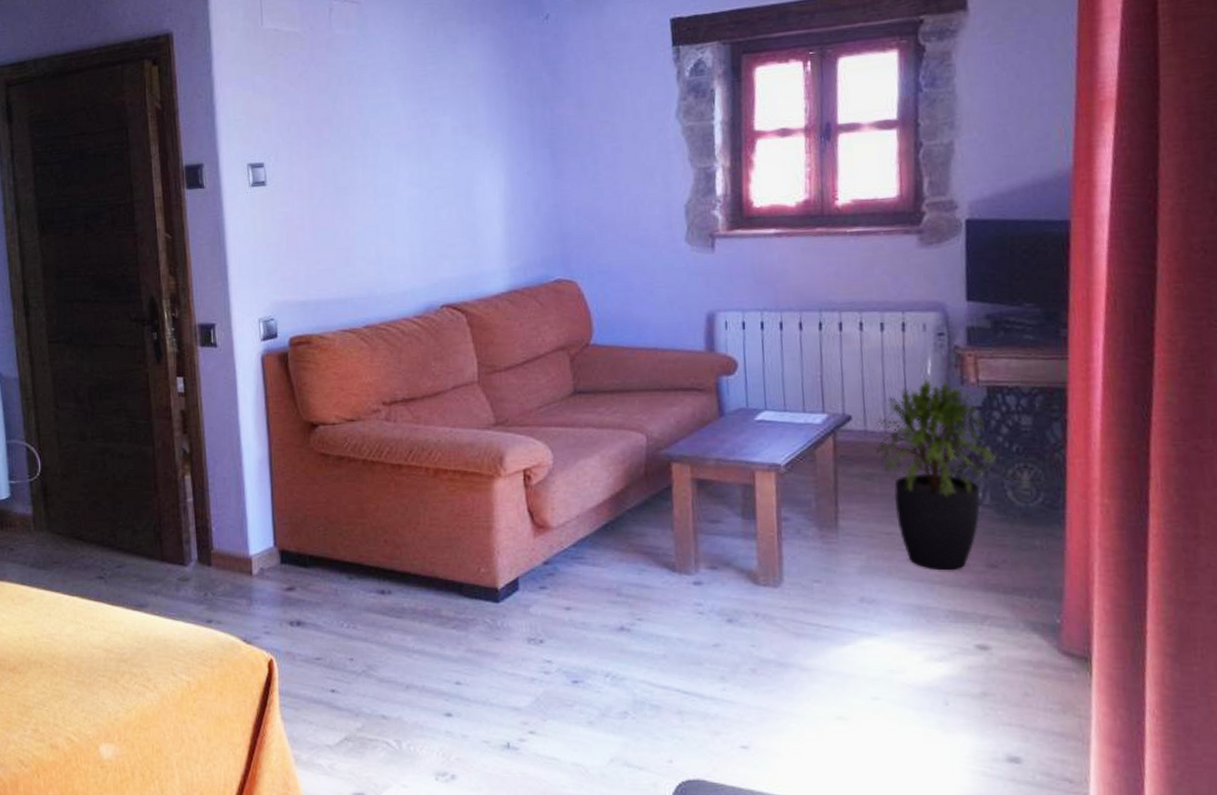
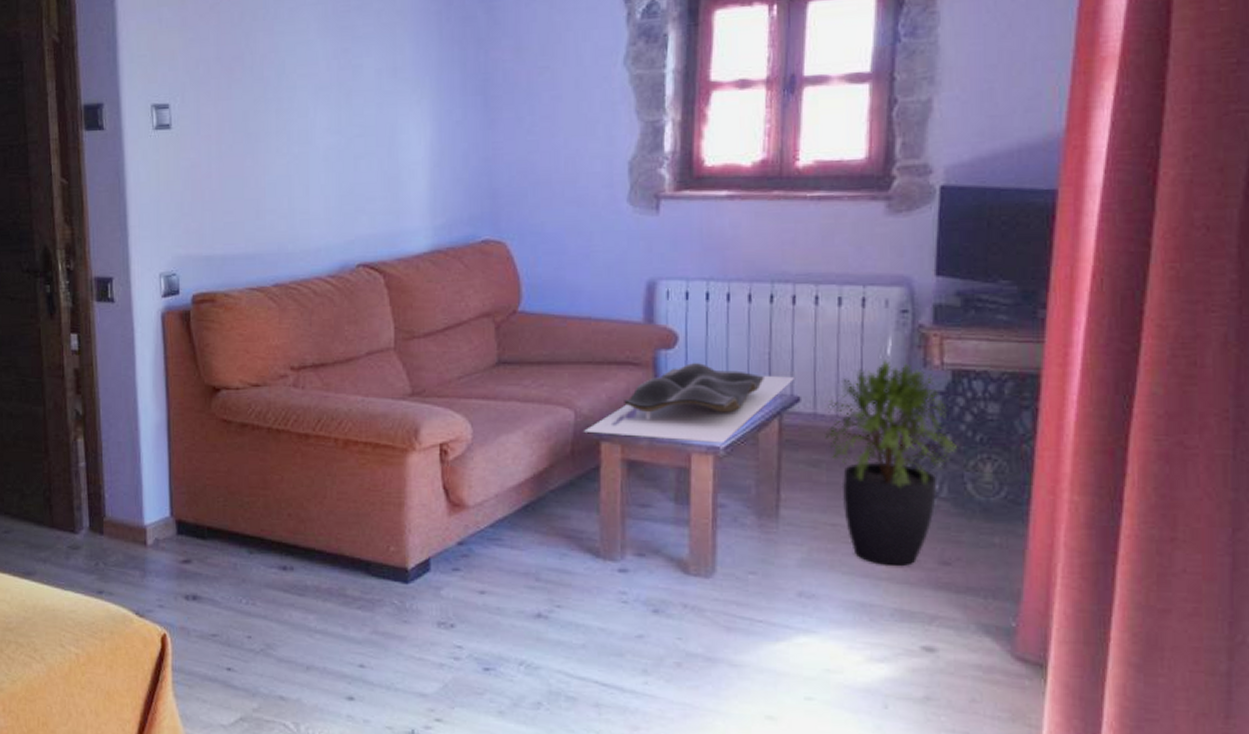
throw blanket: none [656,387,846,461] -> present [584,363,796,443]

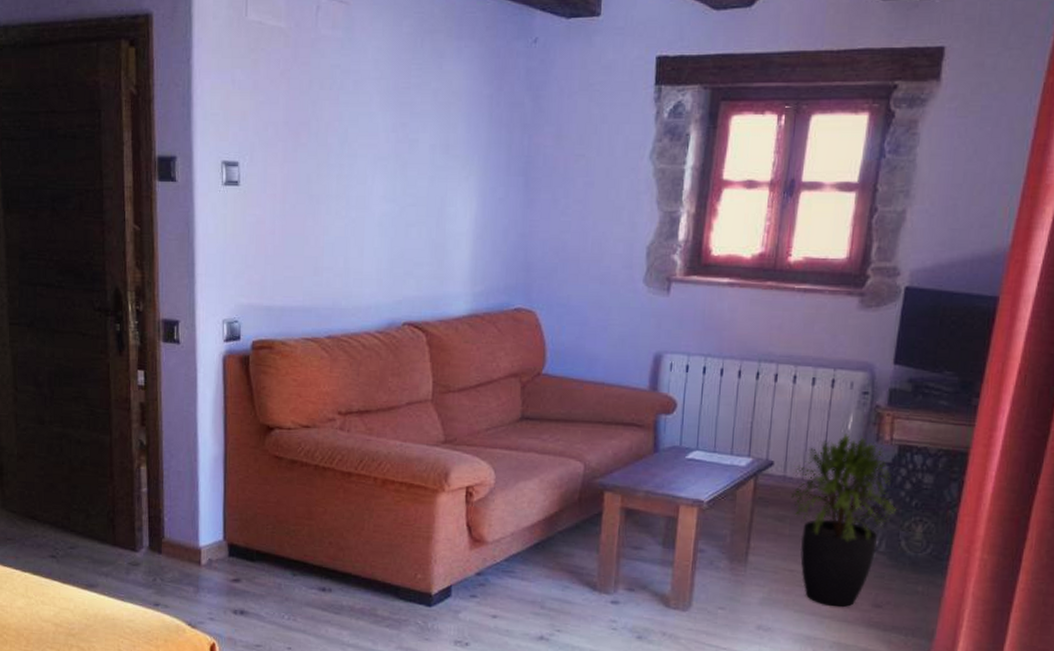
throw blanket: present [584,363,796,443] -> none [591,428,772,498]

